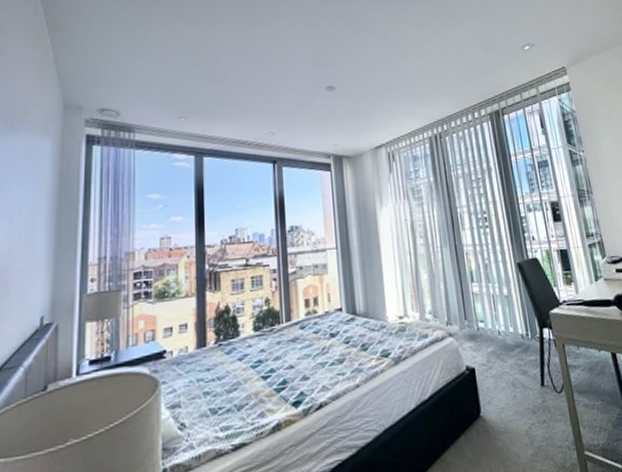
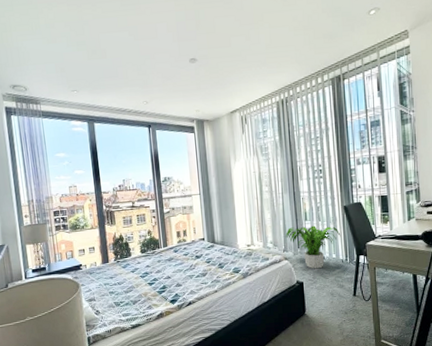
potted plant: none [448,288,517,349] -> present [286,225,341,269]

